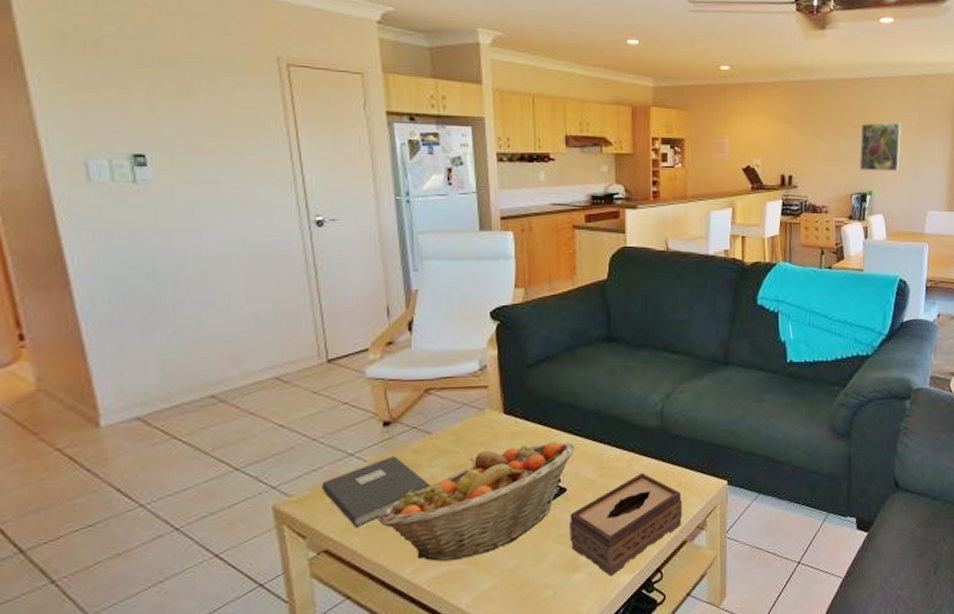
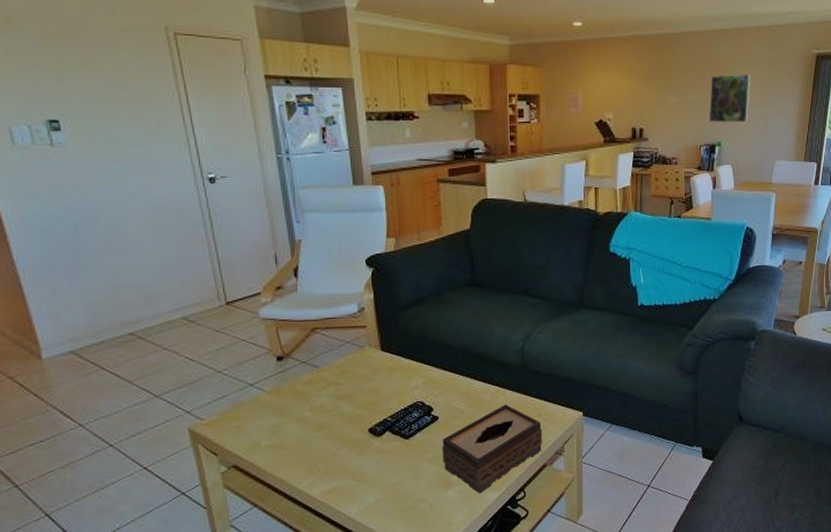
book: present [321,455,430,528] -> none [228,386,320,448]
fruit basket: present [377,441,575,562] -> none [276,375,445,478]

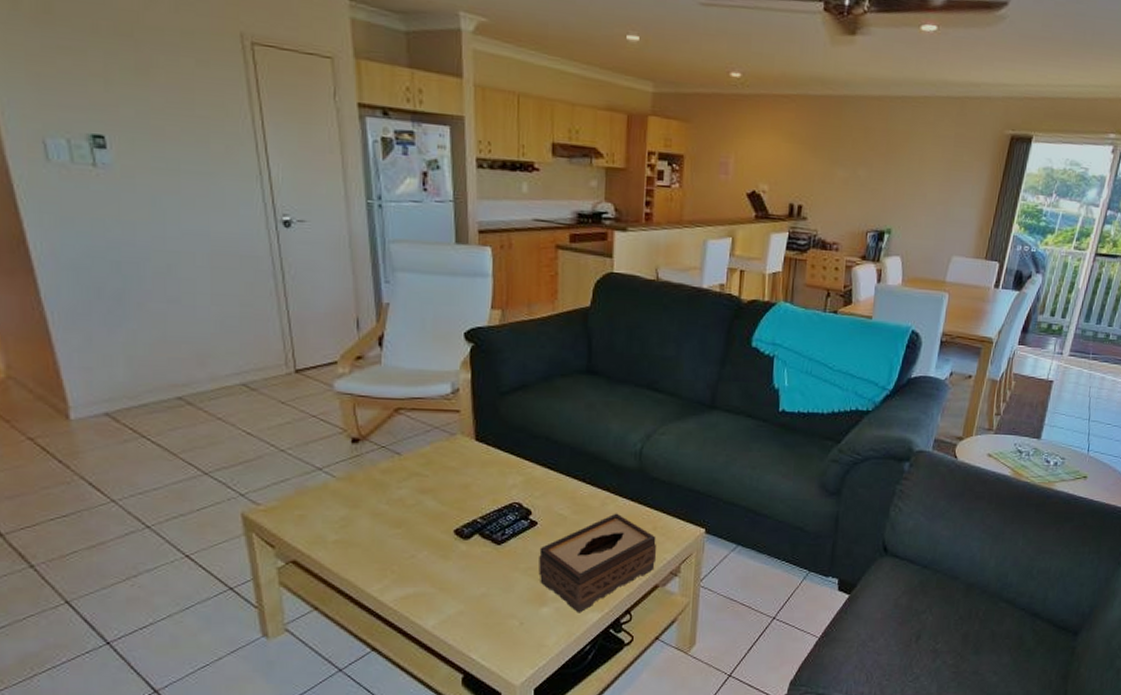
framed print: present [709,73,750,123] -> none [880,149,932,209]

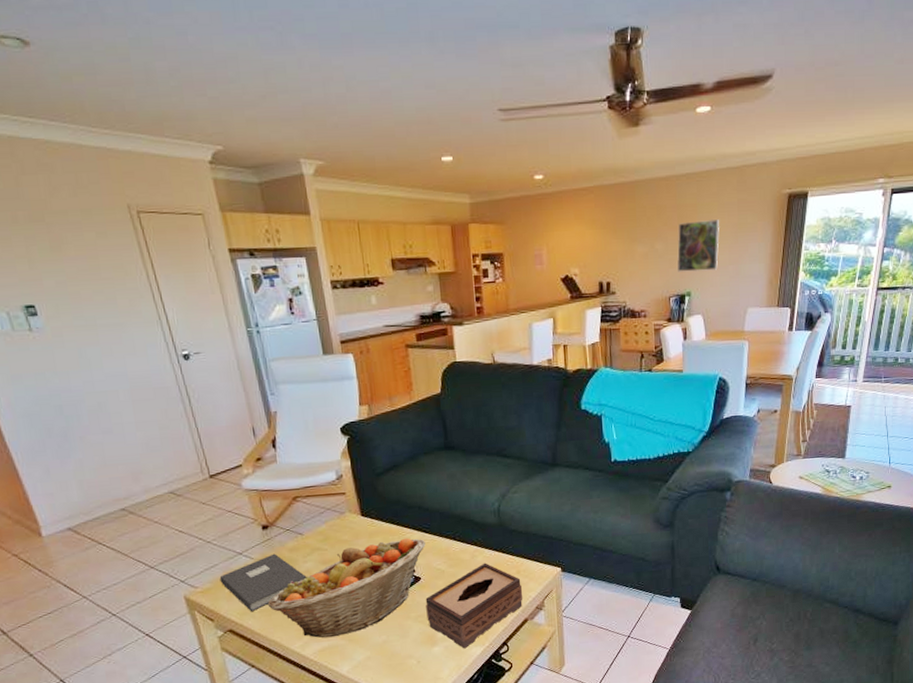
book: none [289,473,399,542] -> present [219,553,307,612]
fruit basket: none [345,473,548,583] -> present [267,538,426,638]
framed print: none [880,149,932,209] -> present [677,219,719,272]

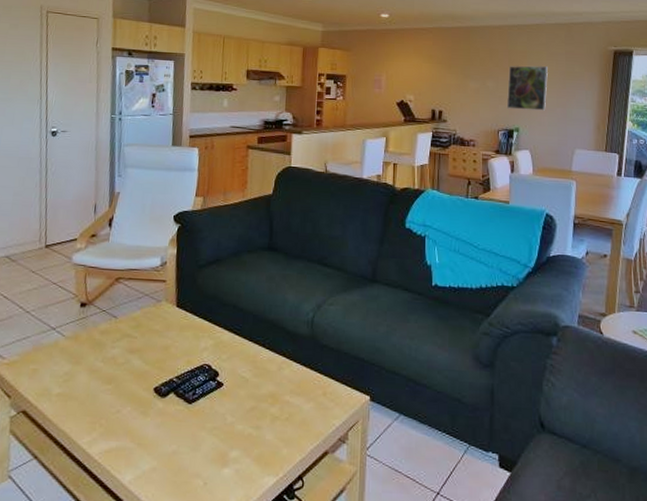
book: present [219,553,307,612] -> none [27,333,111,395]
fruit basket: present [267,538,426,638] -> none [66,337,234,438]
tissue box: present [425,563,523,649] -> none [222,377,327,477]

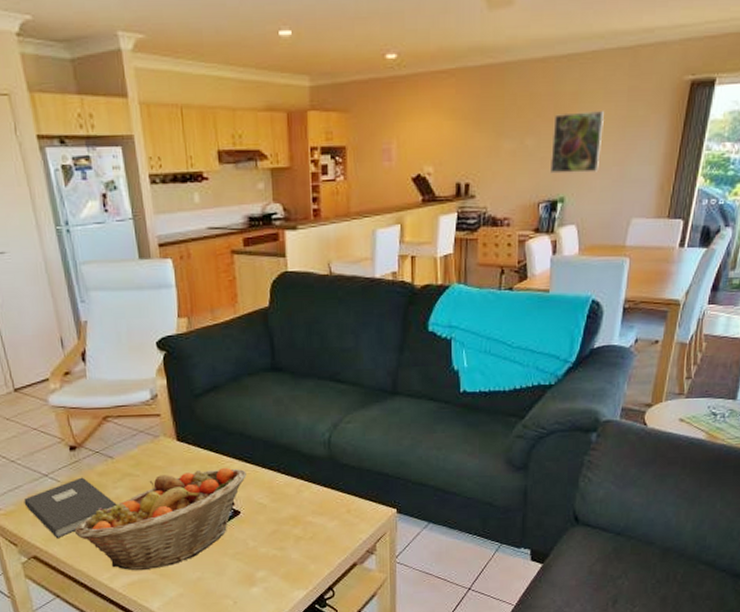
book: none [27,333,111,395] -> present [24,477,117,539]
fruit basket: none [66,337,234,438] -> present [74,467,247,571]

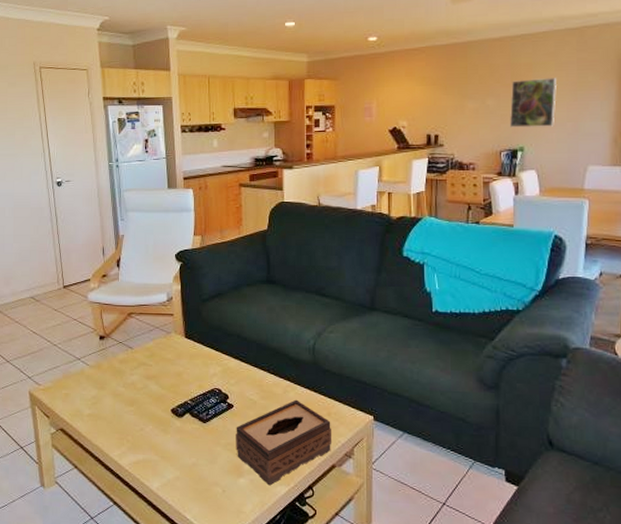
book: present [24,477,117,539] -> none [59,363,132,415]
fruit basket: present [74,467,247,571] -> none [95,364,241,452]
tissue box: none [244,499,353,592] -> present [236,399,332,486]

